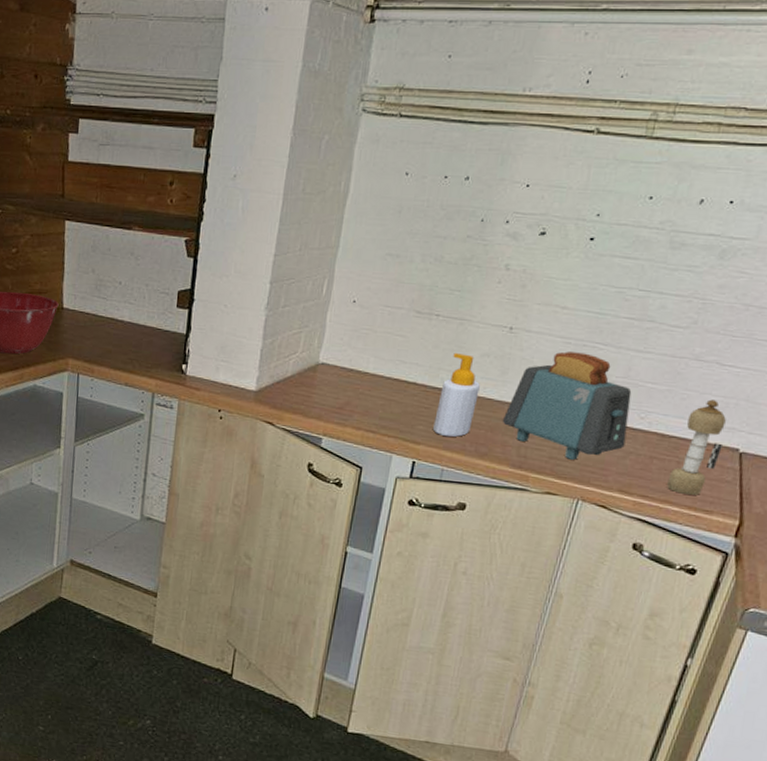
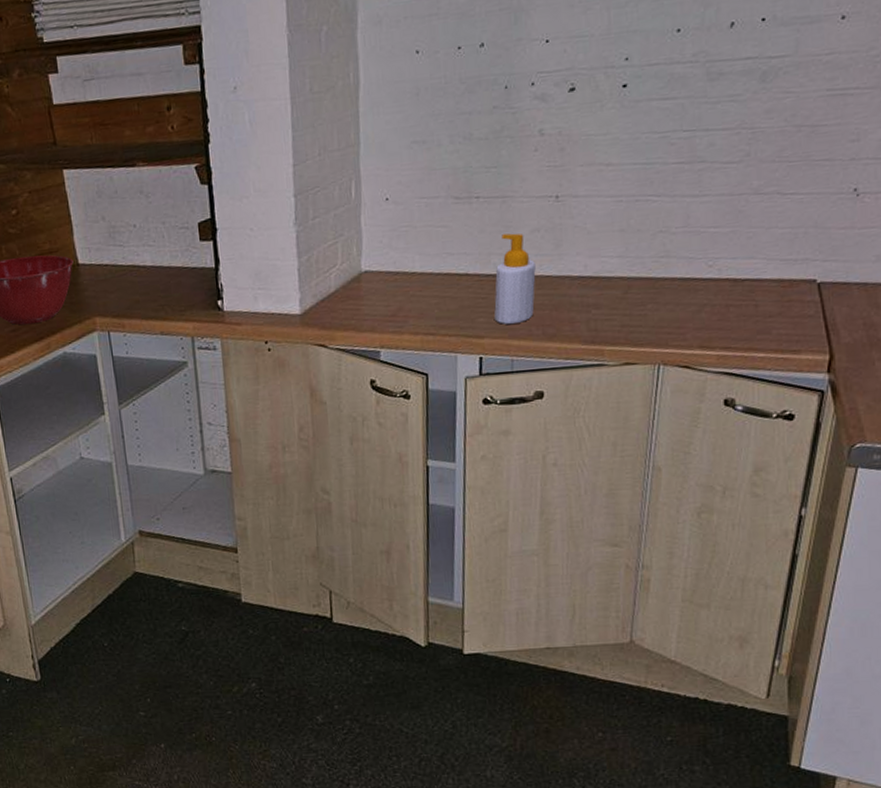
toaster: present [503,351,632,460] -> none [566,208,698,324]
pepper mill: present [667,399,726,495] -> none [748,232,798,338]

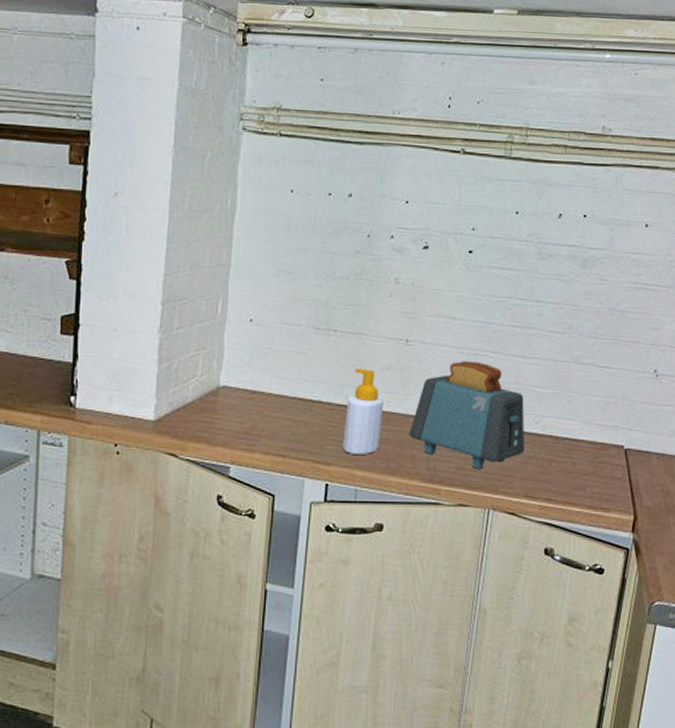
toaster: none [566,208,698,324] -> present [410,361,525,469]

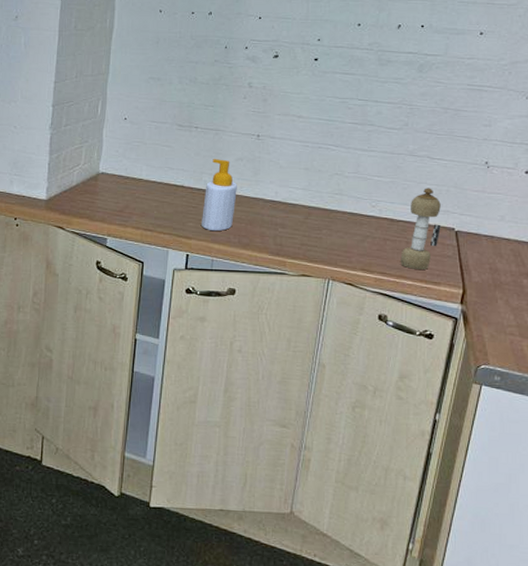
toaster: present [410,361,525,469] -> none [259,153,362,245]
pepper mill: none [567,400,609,494] -> present [400,188,441,270]

